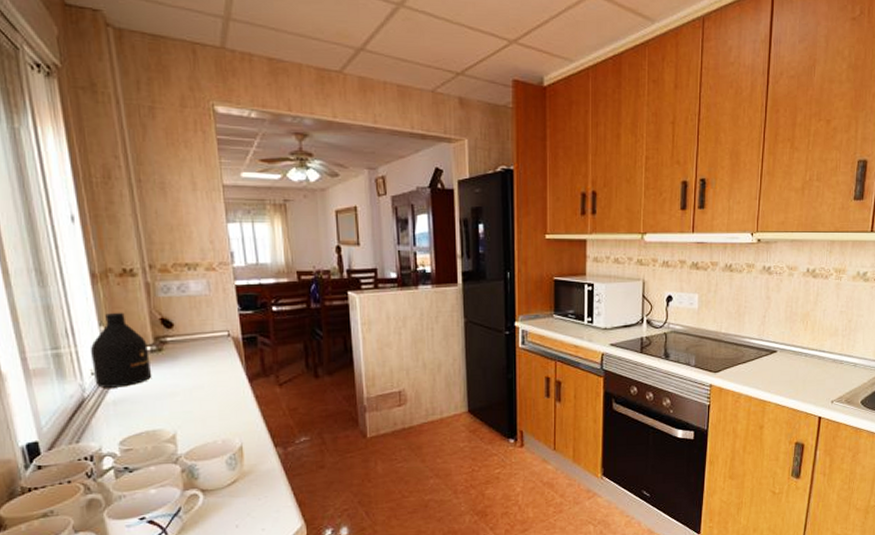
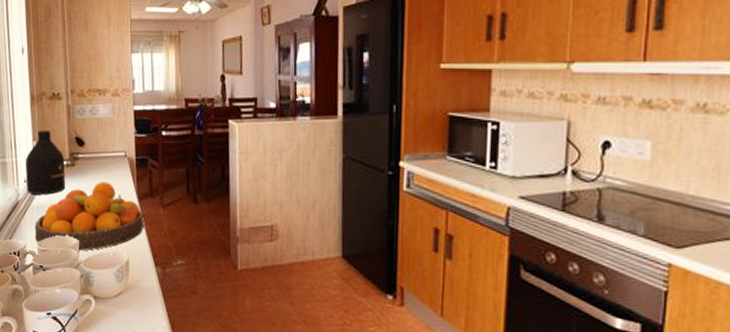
fruit bowl: none [112,365,257,445] -> present [34,181,144,251]

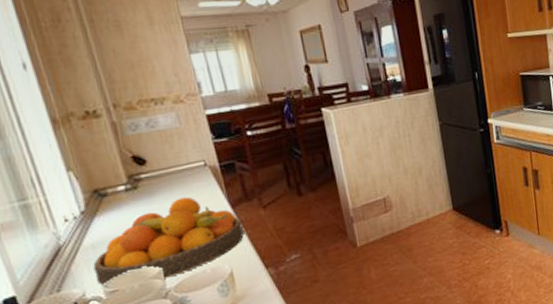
bottle: present [25,129,66,195] -> none [60,154,130,234]

